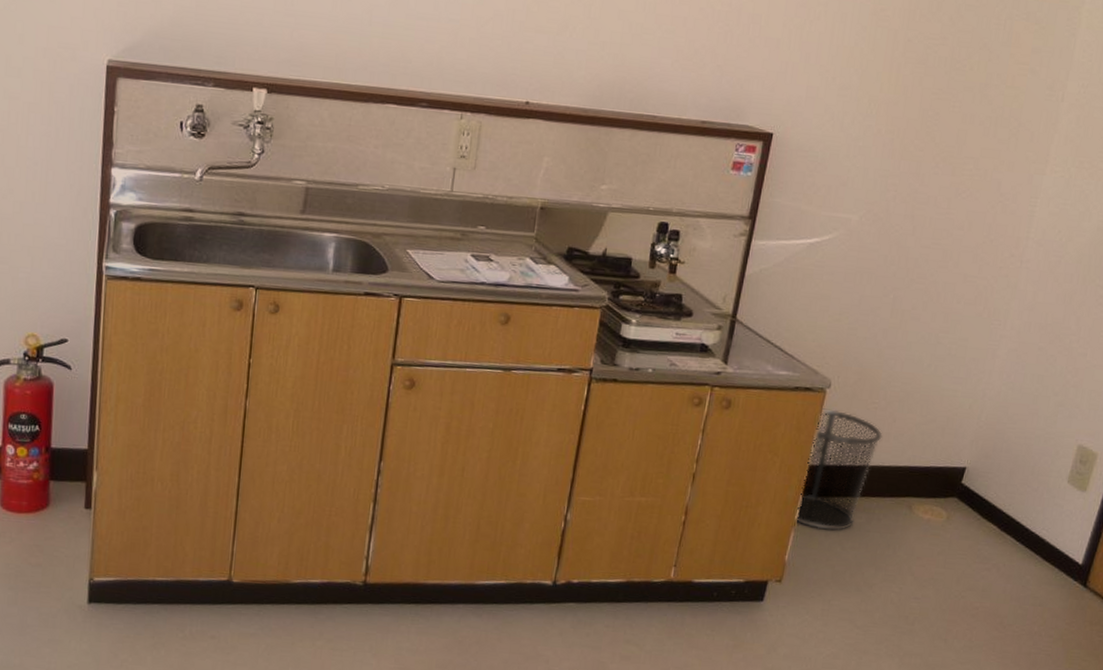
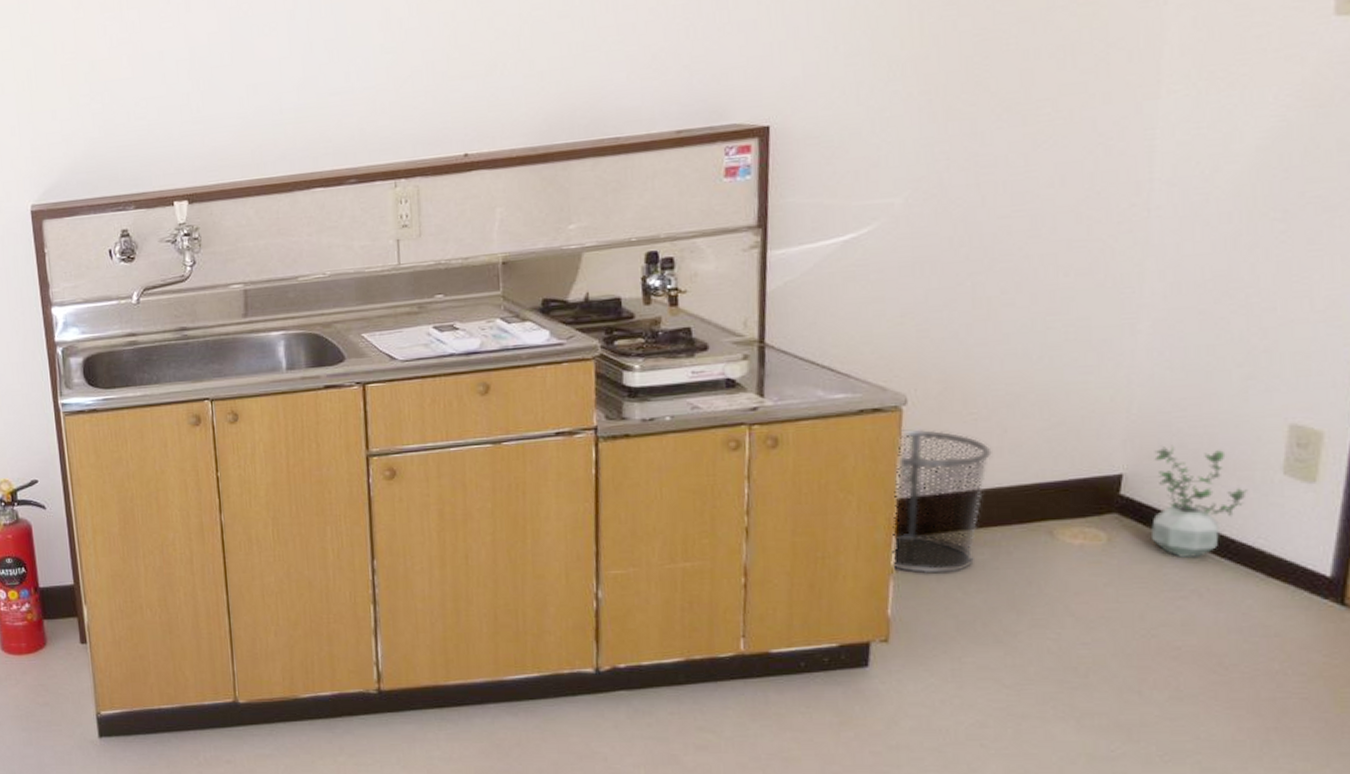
potted plant: none [976,449,1044,540] -> present [1151,445,1249,559]

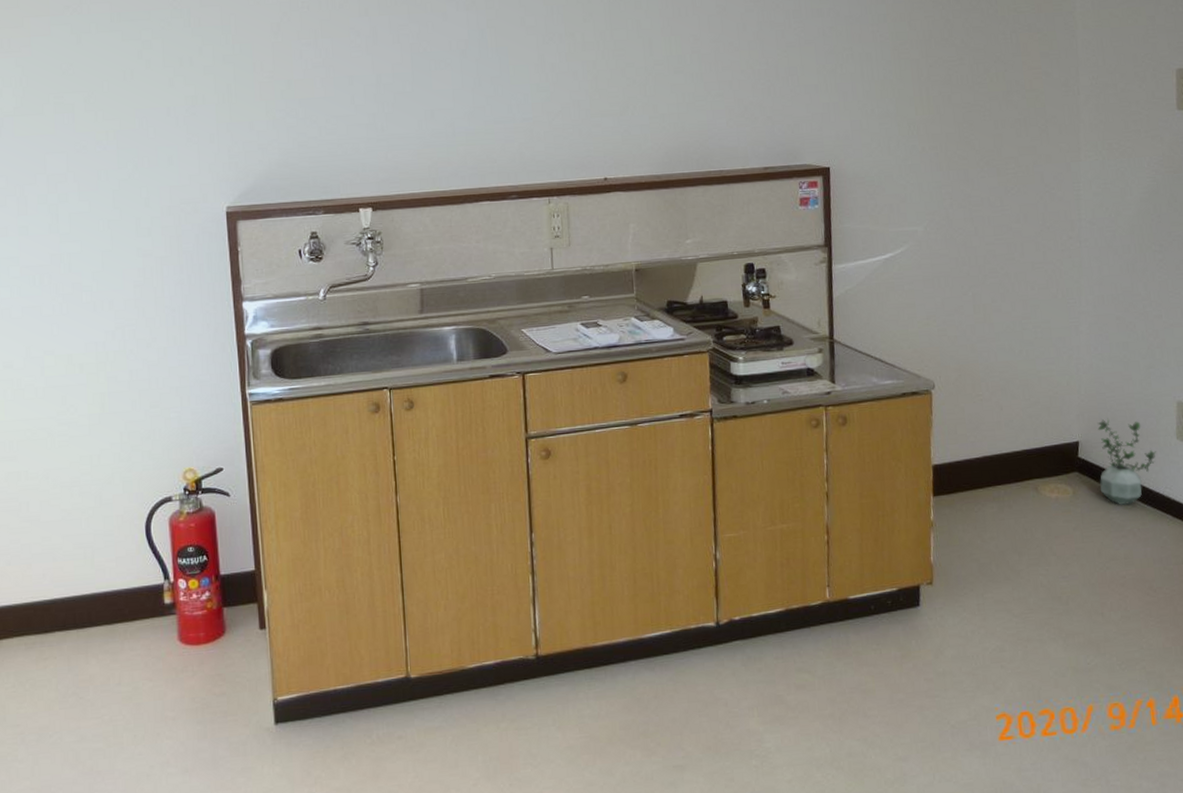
waste bin: present [892,429,992,574] -> none [930,408,994,526]

